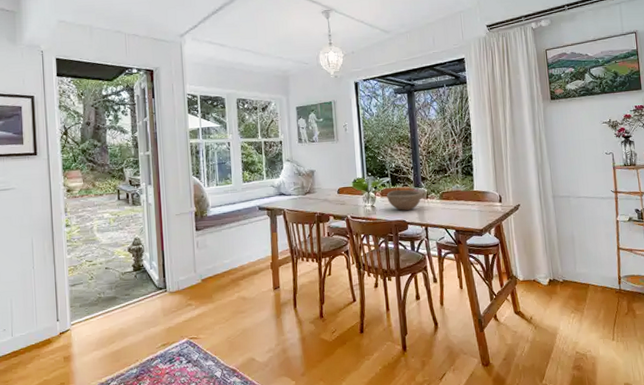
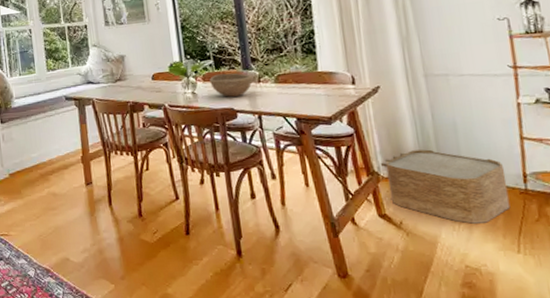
woven basket: none [518,257,609,318] -> present [381,149,511,224]

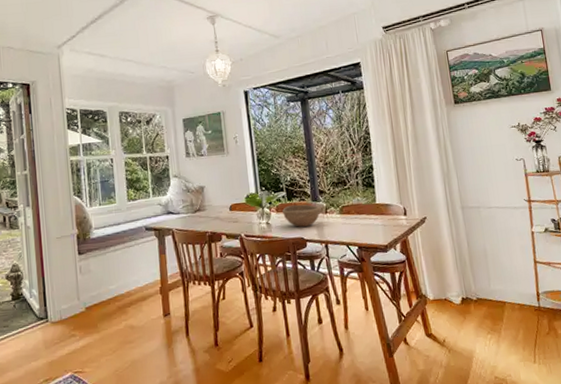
woven basket: present [381,149,511,224] -> none [428,273,528,339]

